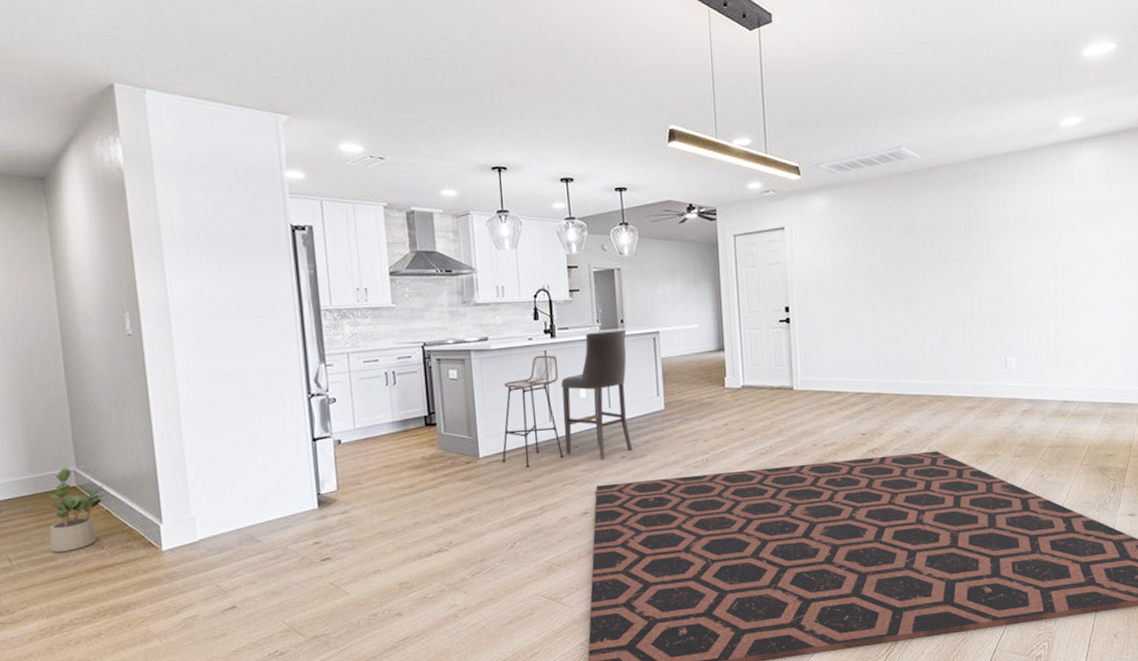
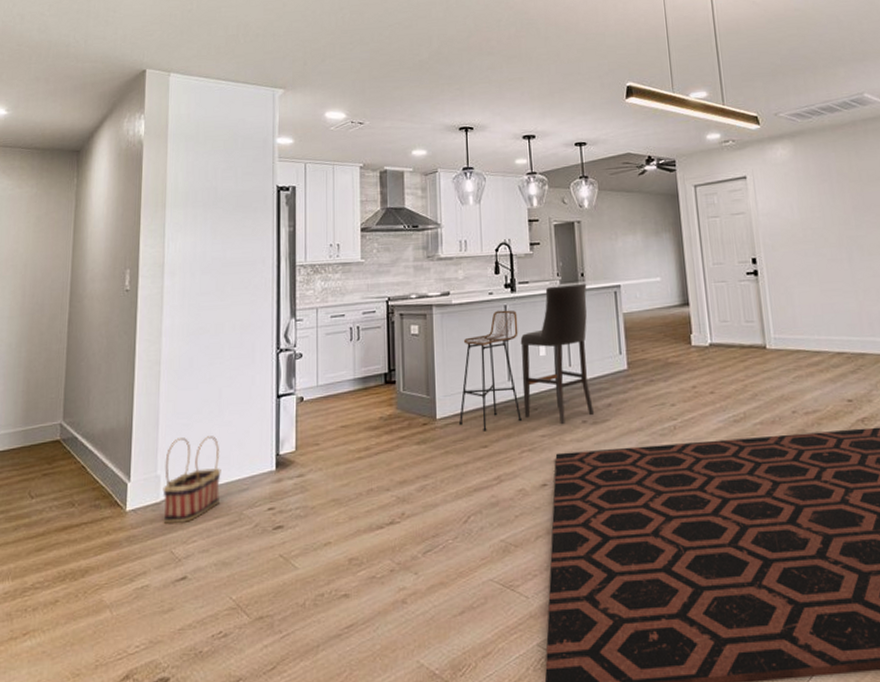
potted plant: present [49,468,104,552] -> none [27,421,84,509]
basket: none [198,478,262,561] -> present [163,436,221,525]

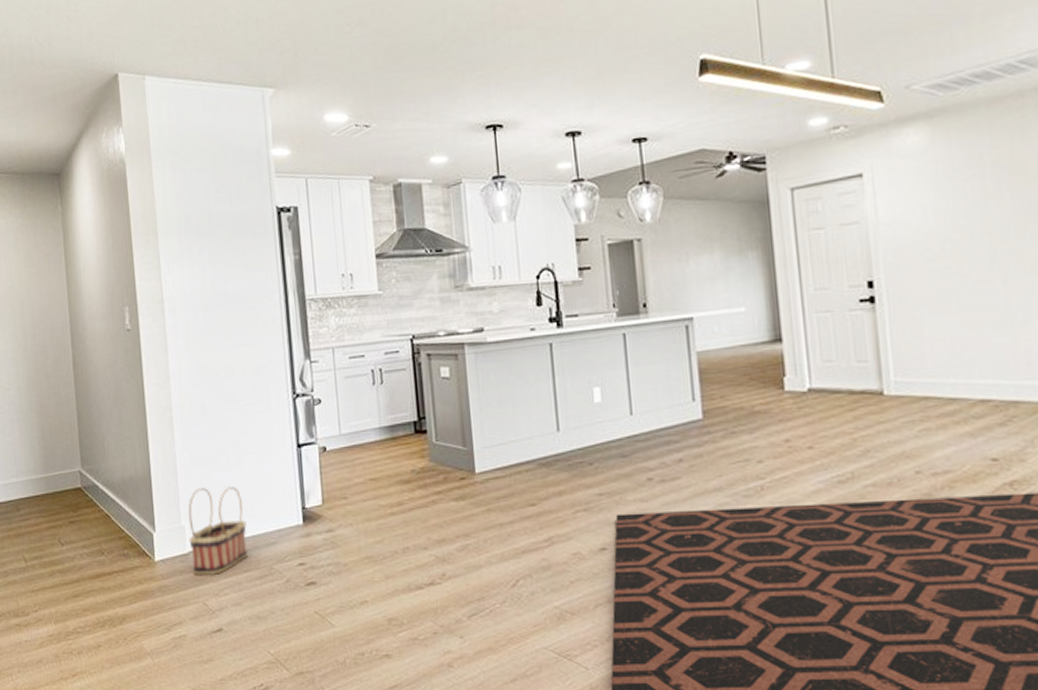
bar stool: present [458,310,522,431] -> none [501,348,575,488]
bar stool: present [520,283,595,425] -> none [570,315,663,482]

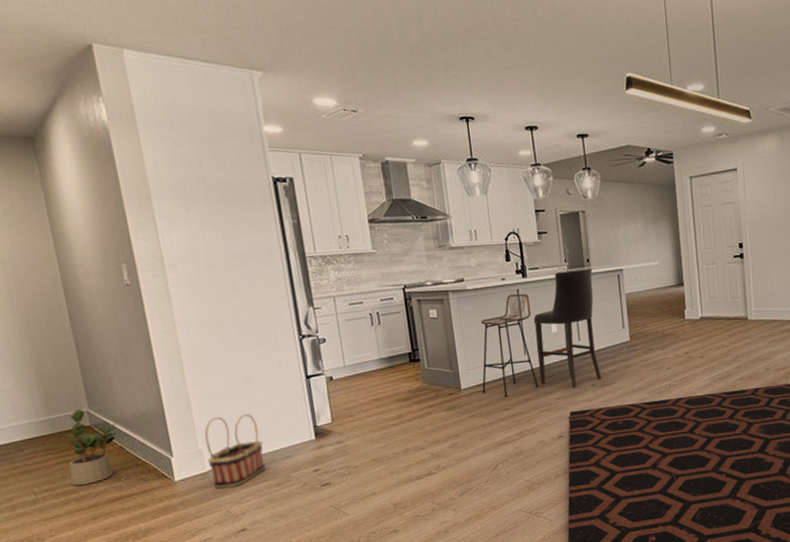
potted plant: none [58,468,105,555] -> present [66,409,117,486]
bar stool: none [501,348,575,488] -> present [480,293,539,397]
bar stool: none [570,315,663,482] -> present [533,268,602,389]

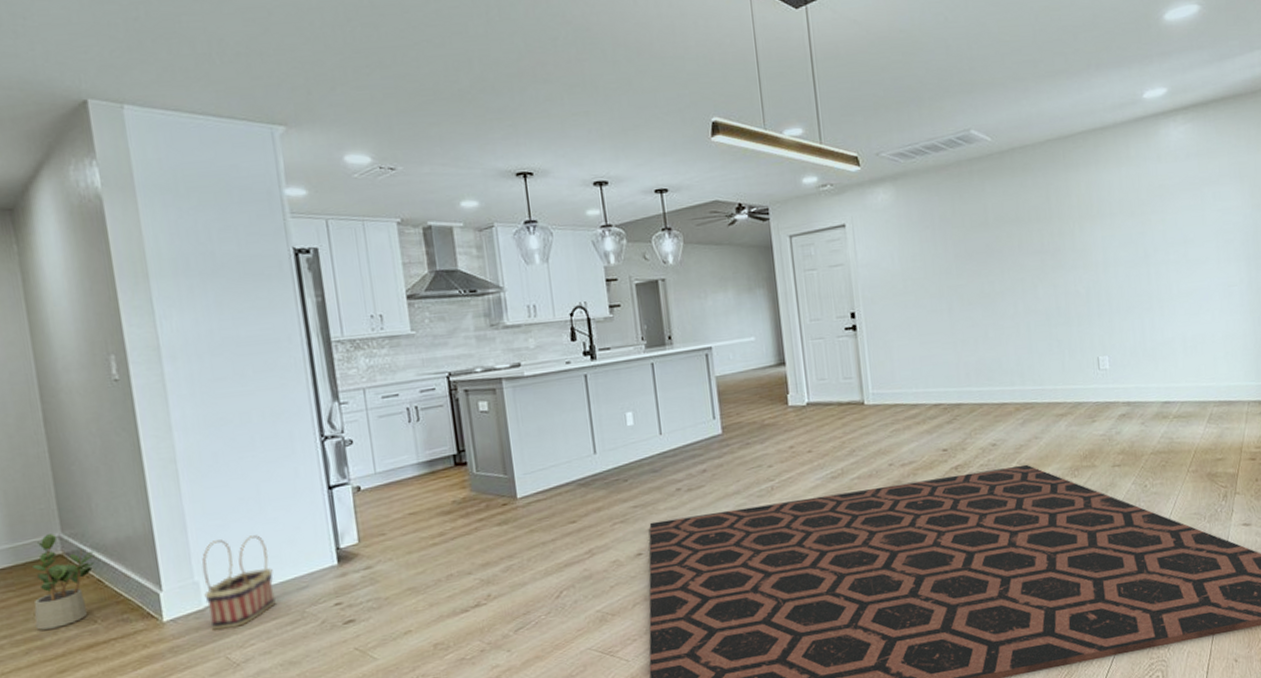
bar stool: present [480,293,539,397] -> none [540,379,612,507]
bar stool: present [533,268,602,389] -> none [604,346,689,494]

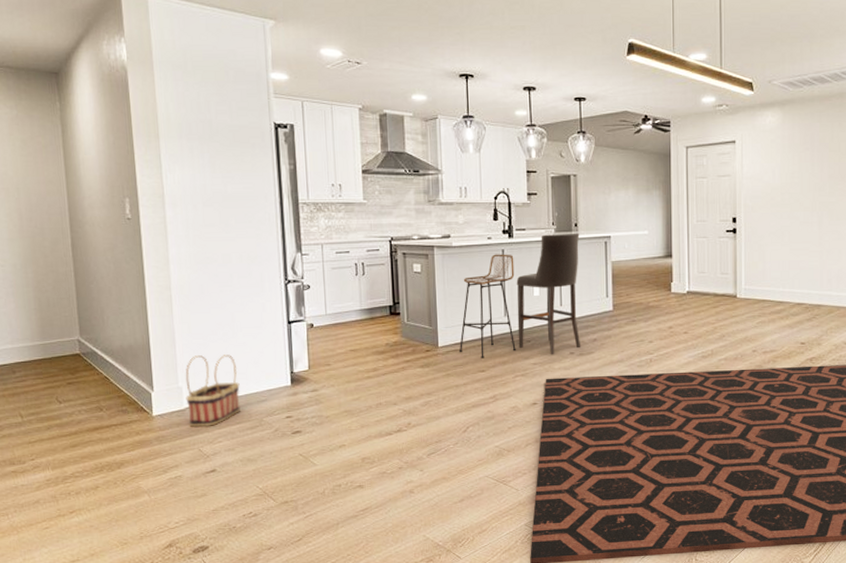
potted plant: present [33,534,95,630] -> none [55,337,104,412]
bar stool: none [540,379,612,507] -> present [458,254,516,358]
bar stool: none [604,346,689,494] -> present [516,232,581,355]

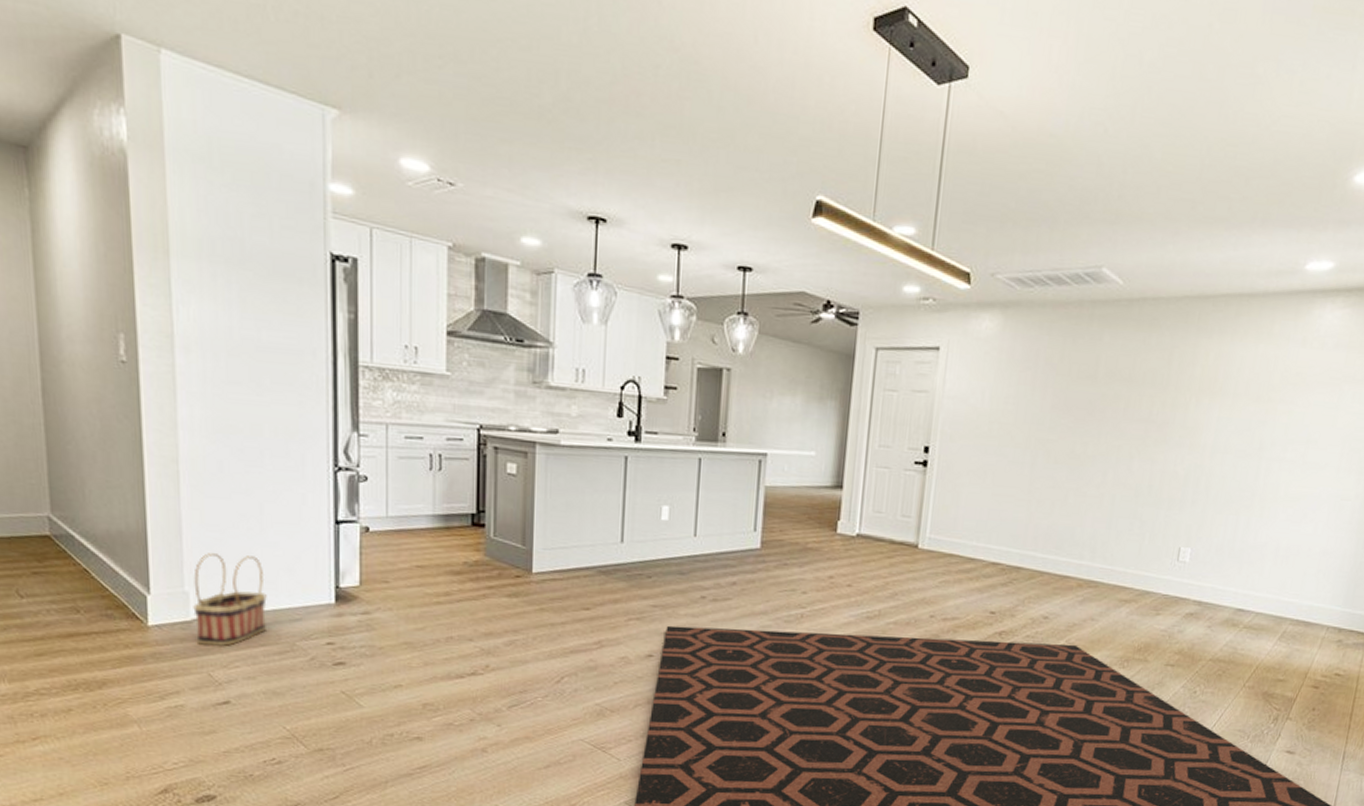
bar stool: present [458,254,516,358] -> none [558,461,640,593]
bar stool: present [516,232,581,355] -> none [635,442,728,598]

